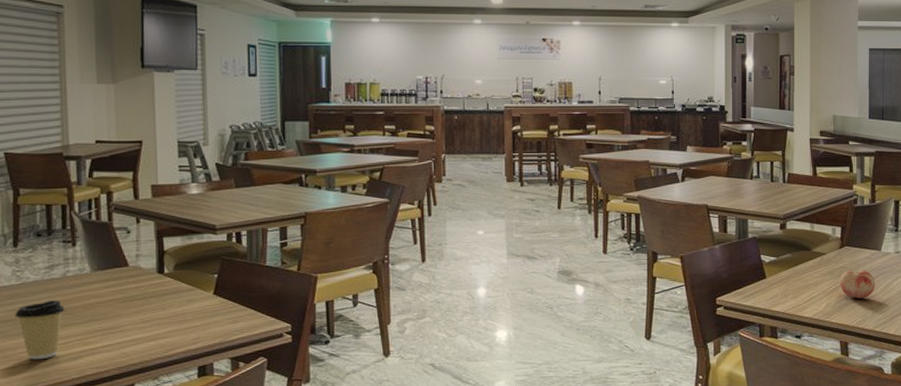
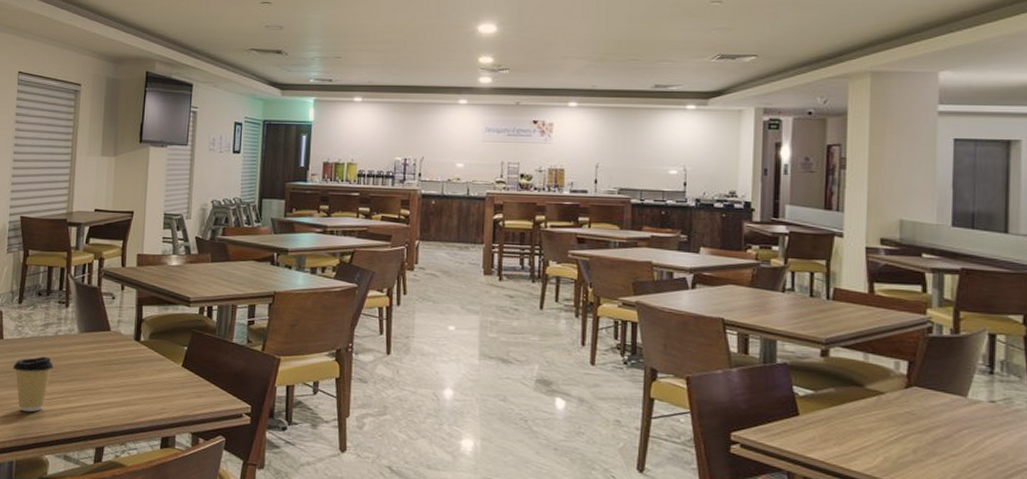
fruit: present [839,270,876,299] -> none [903,418,959,457]

